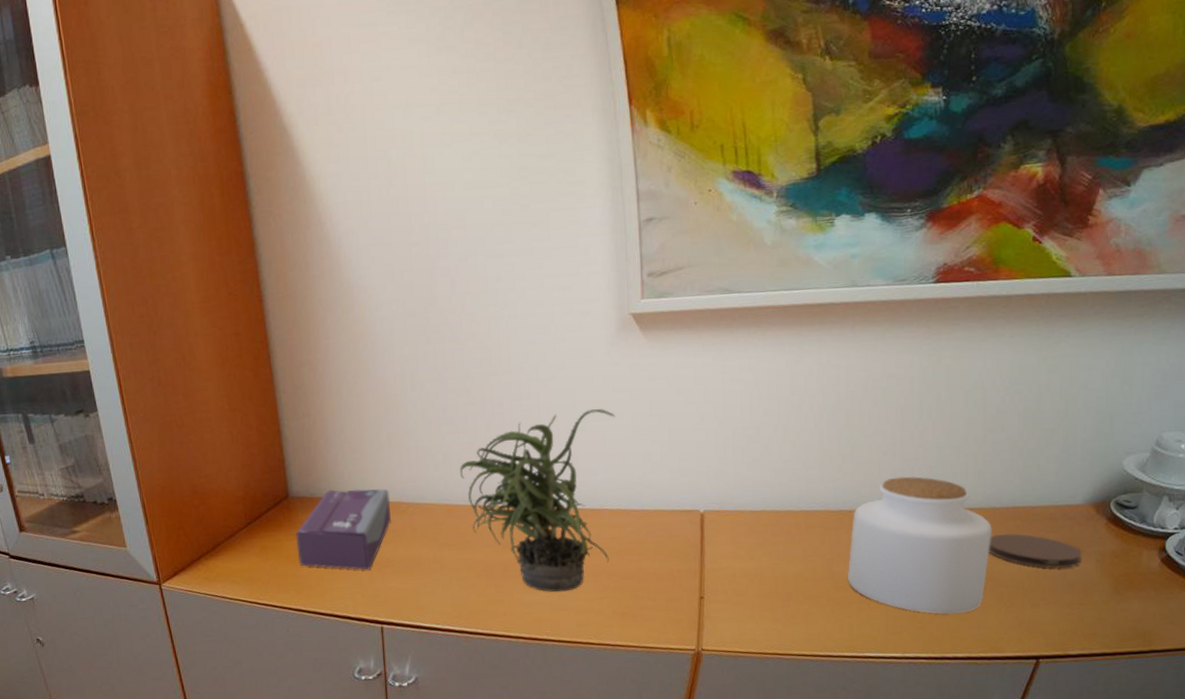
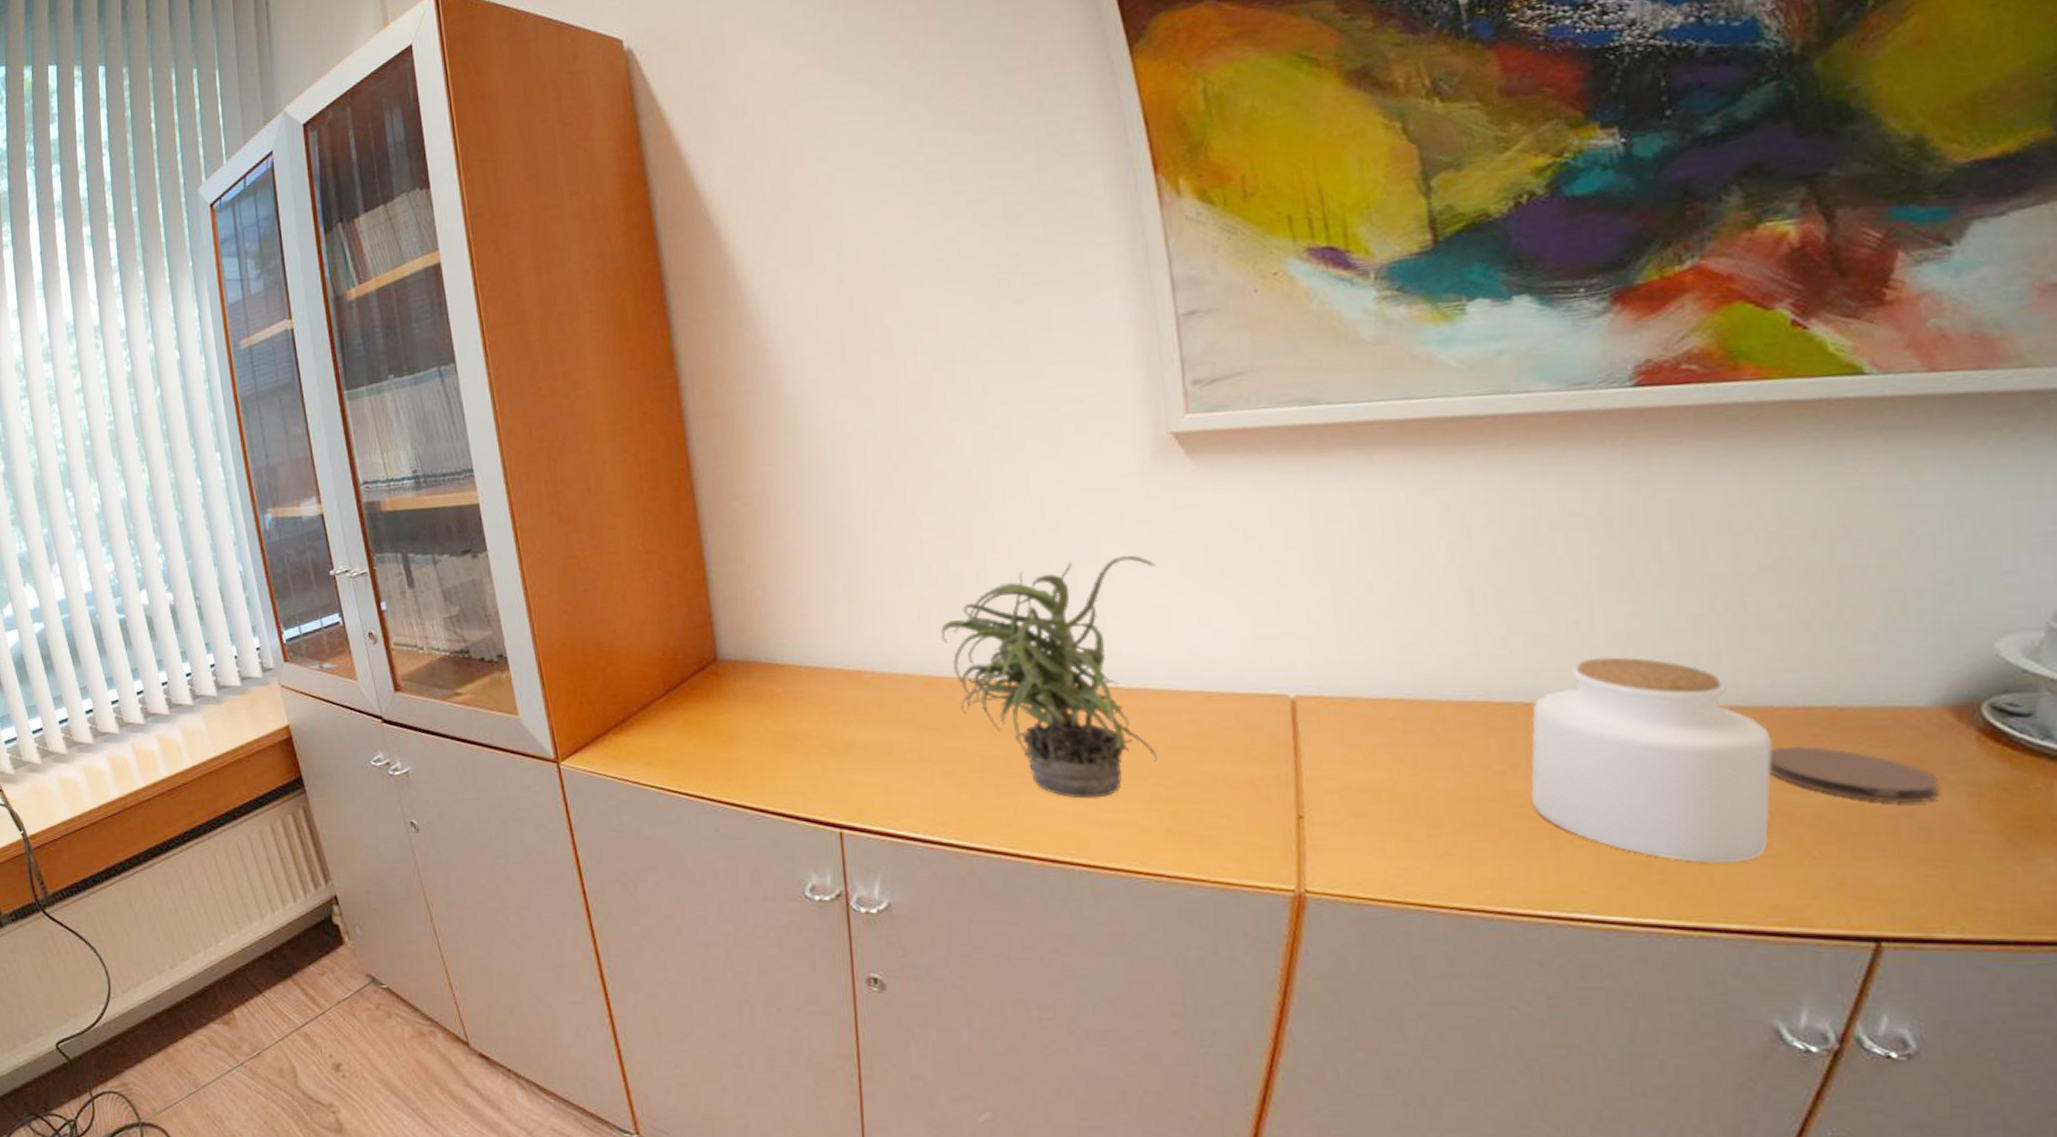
tissue box: present [296,489,391,571] -> none [727,652,851,757]

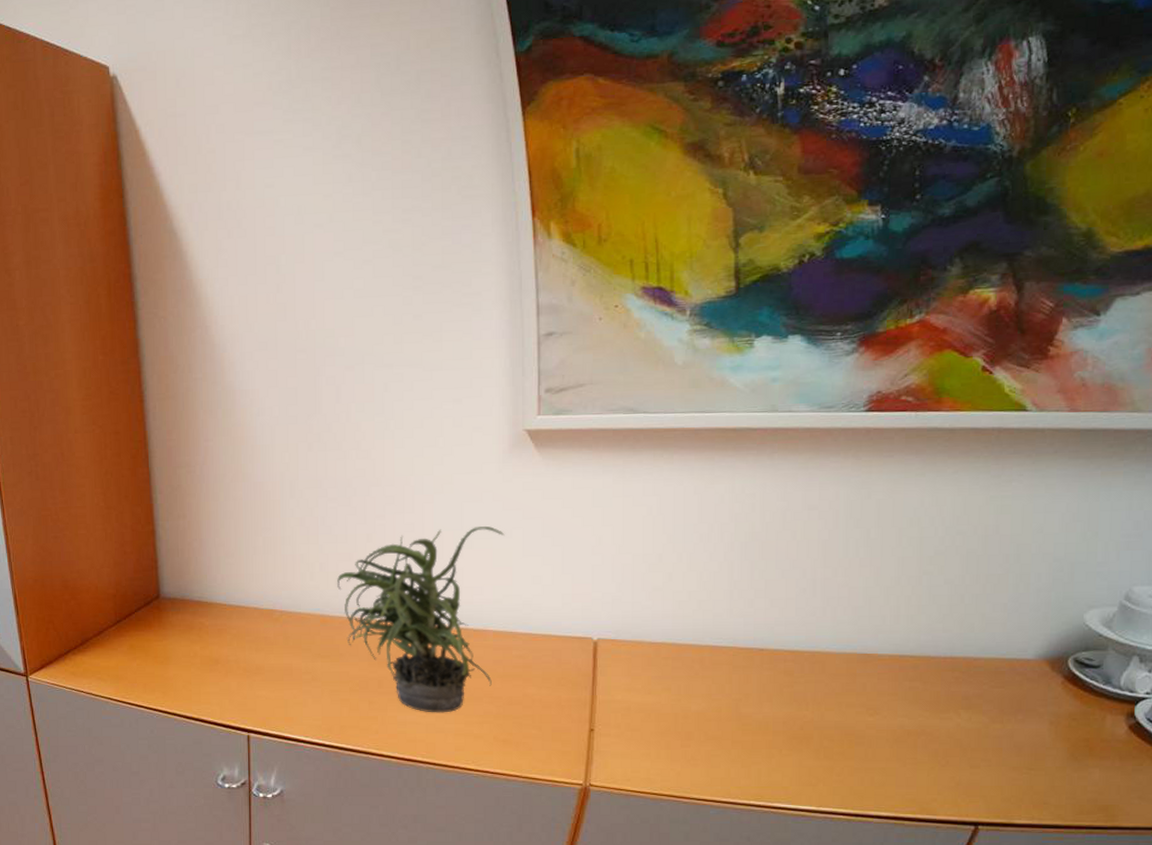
jar: present [1530,657,1772,864] -> none [756,616,926,769]
coaster: present [1768,746,1941,803] -> none [921,686,1033,727]

